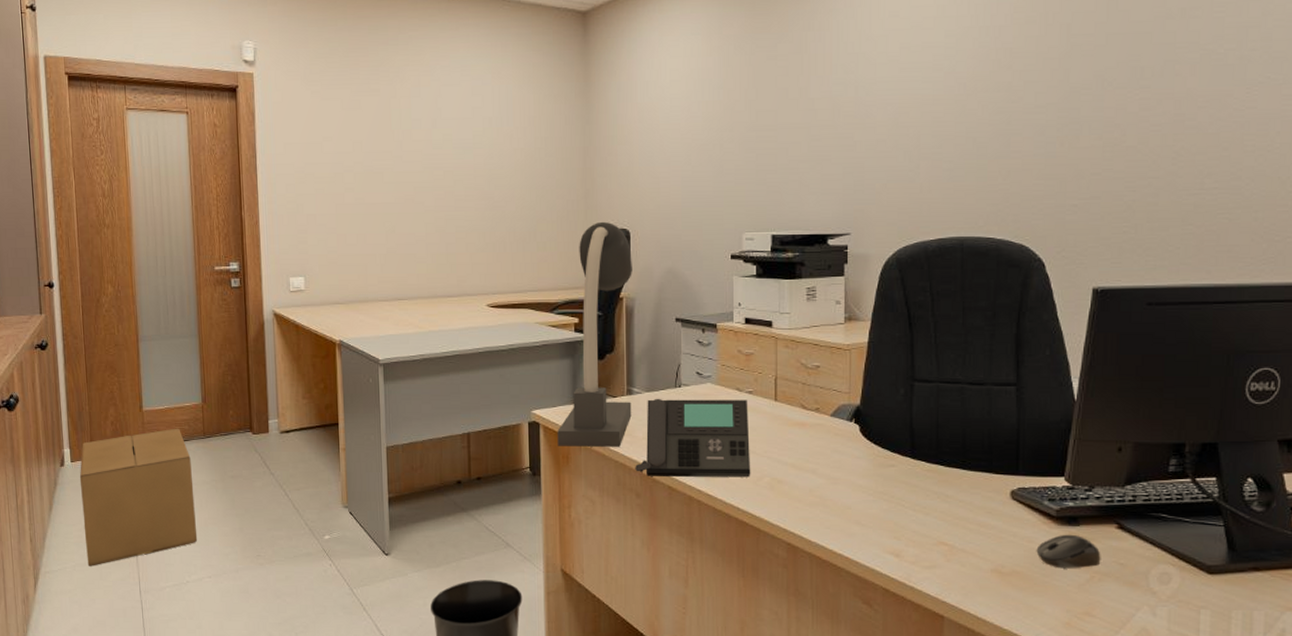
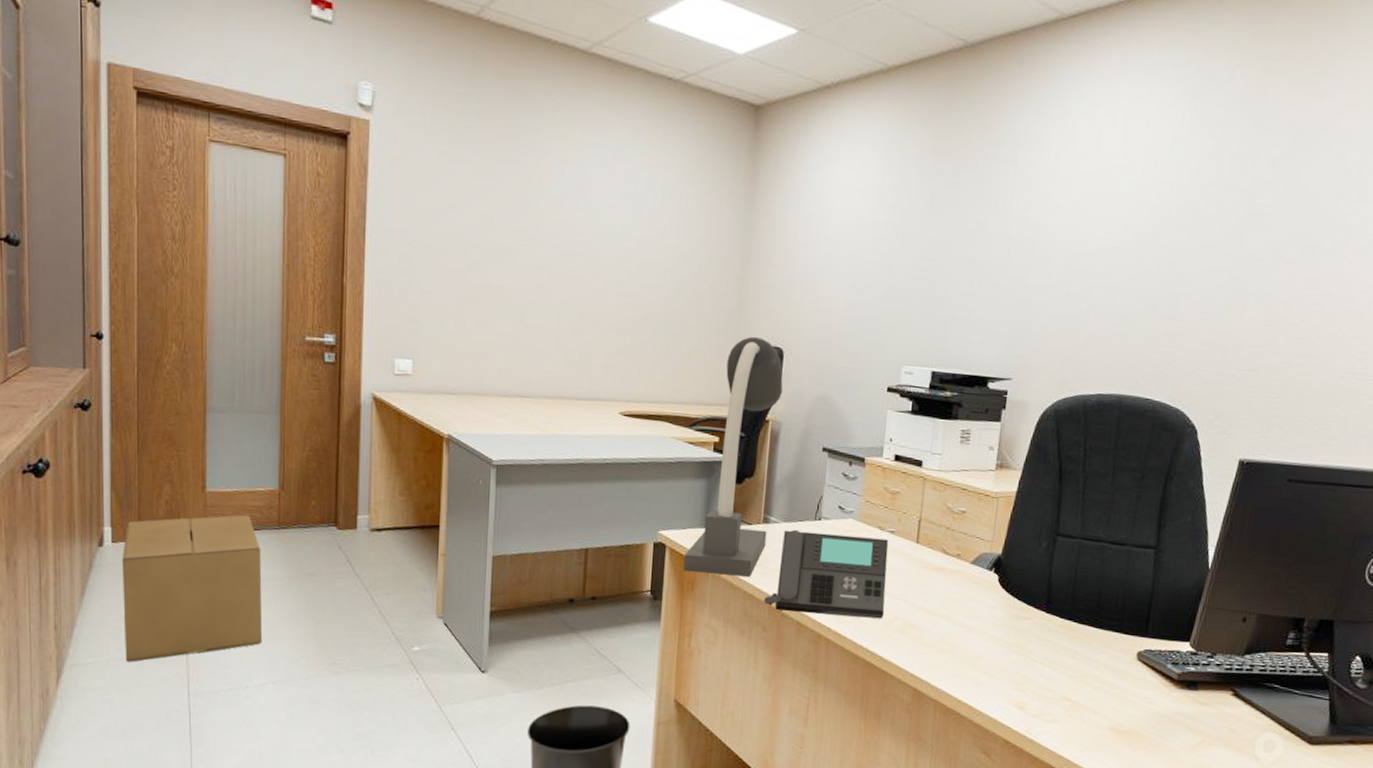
computer mouse: present [1036,534,1101,569] -> none [1154,697,1214,732]

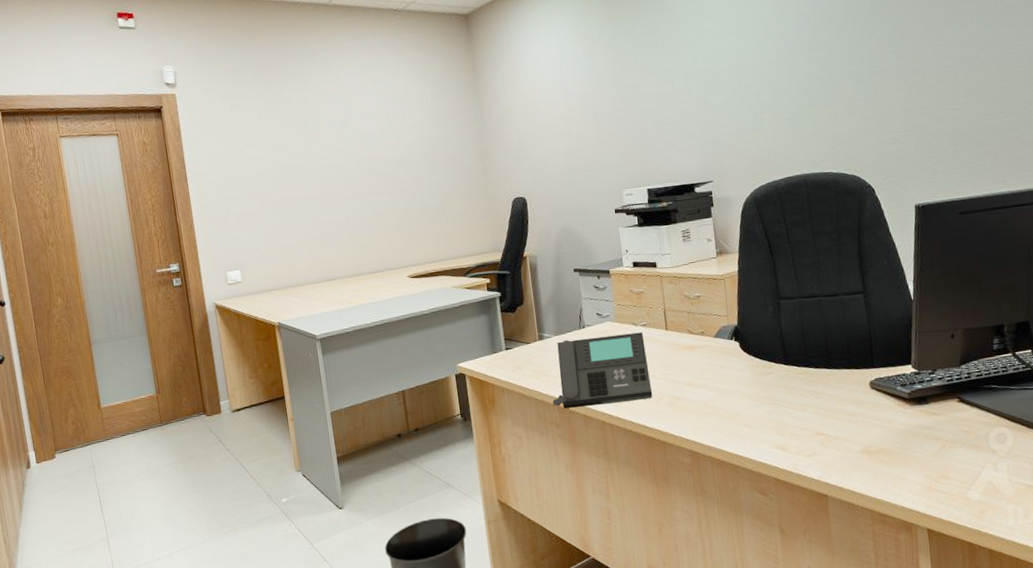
box: present [121,514,263,662] -> none [45,419,164,557]
desk lamp: present [683,336,783,577] -> none [481,192,545,392]

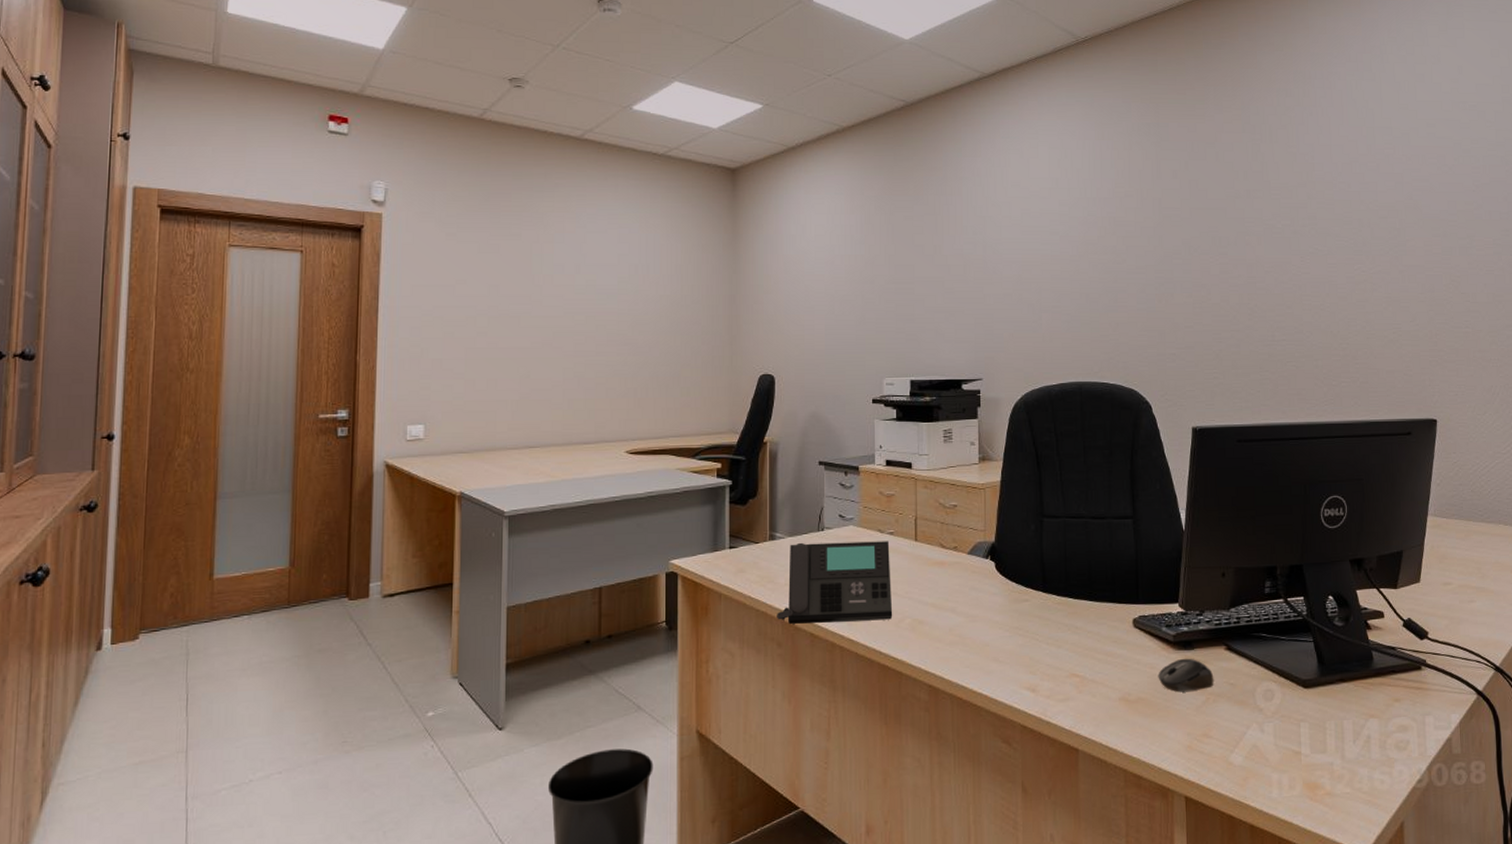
computer mouse: none [896,411,949,442] -> present [1158,658,1214,693]

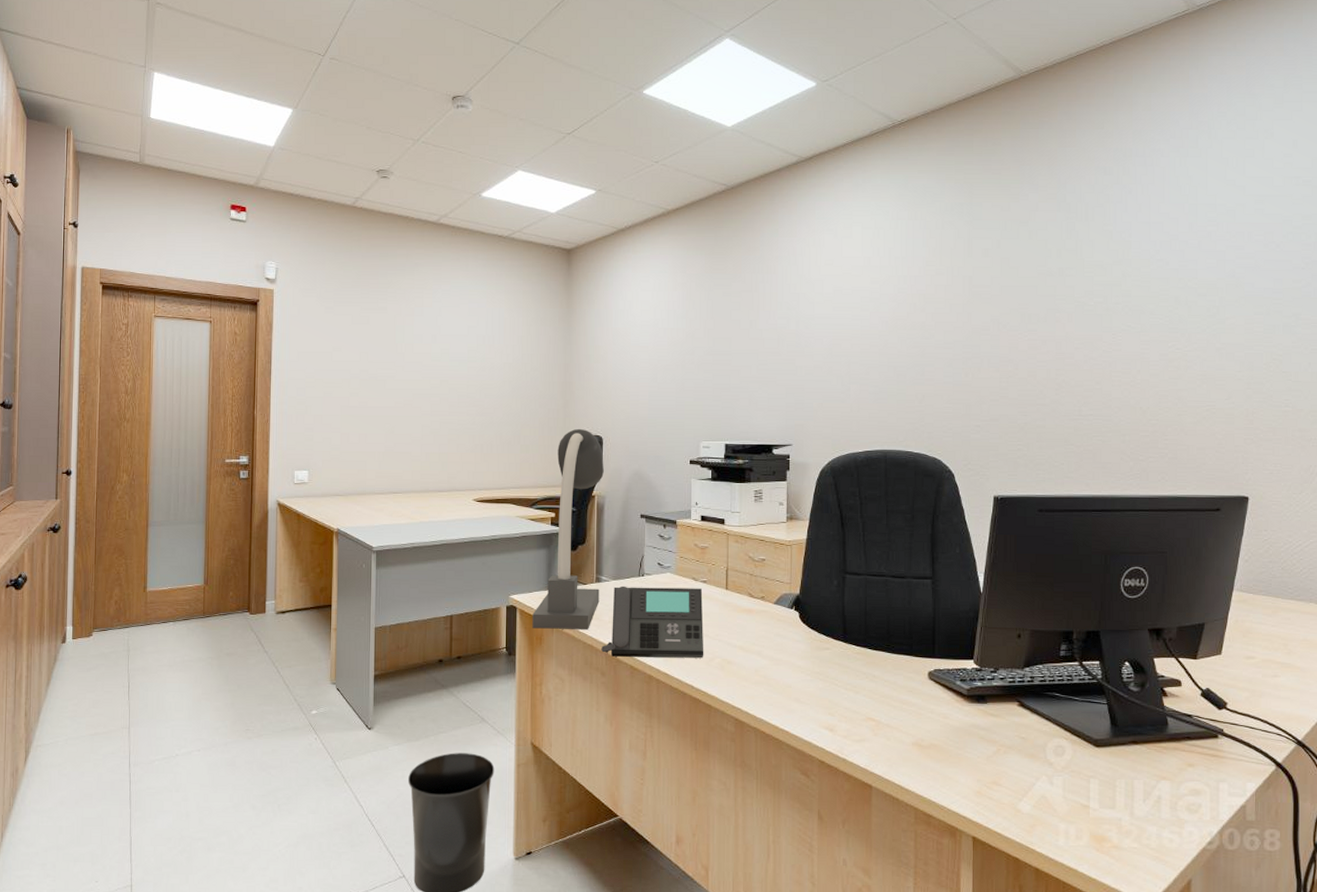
desk lamp: none [696,367,776,597] -> present [532,428,604,630]
computer mouse: present [1158,658,1214,693] -> none [951,711,1006,742]

